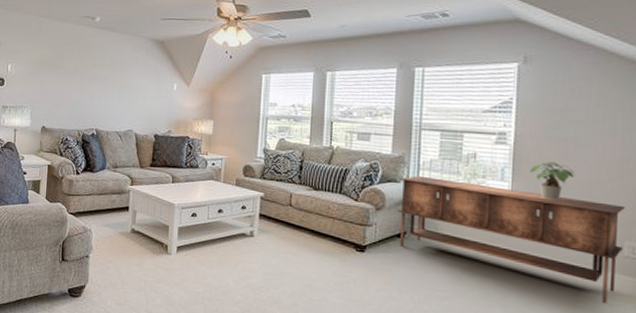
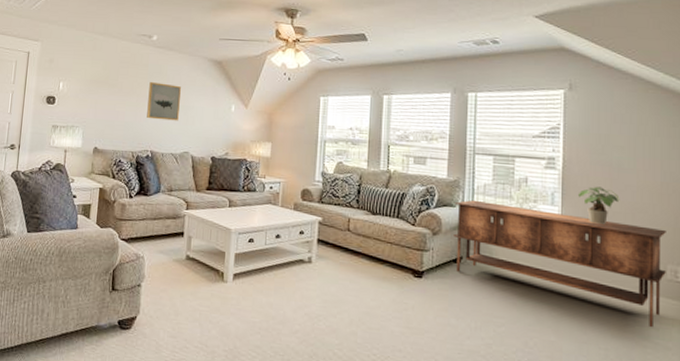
wall art: none [91,63,124,100] -> present [147,82,181,121]

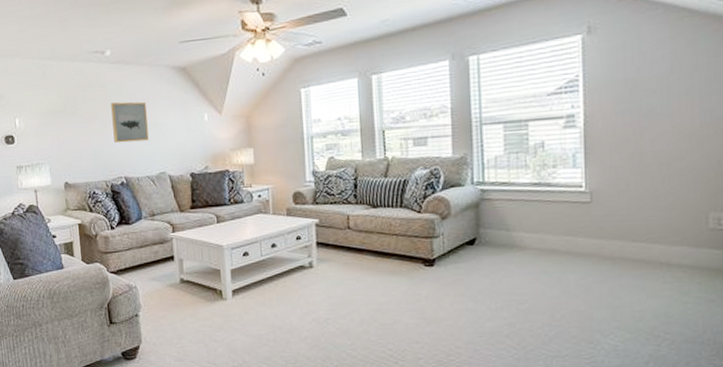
sideboard: present [453,200,666,328] -> none [463,175,708,282]
potted plant: present [577,186,620,224] -> none [603,139,652,181]

